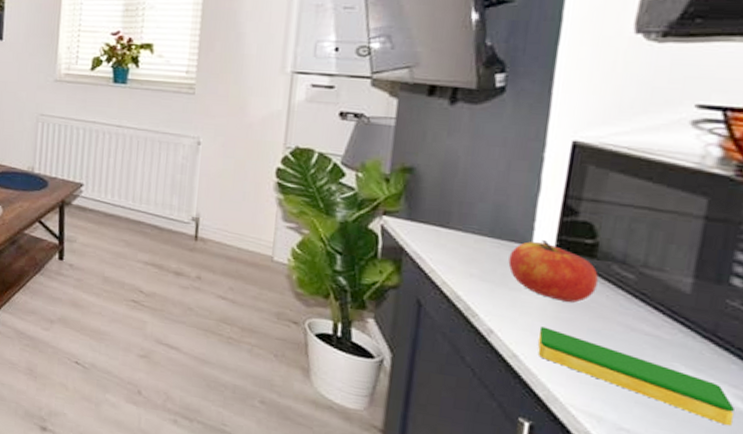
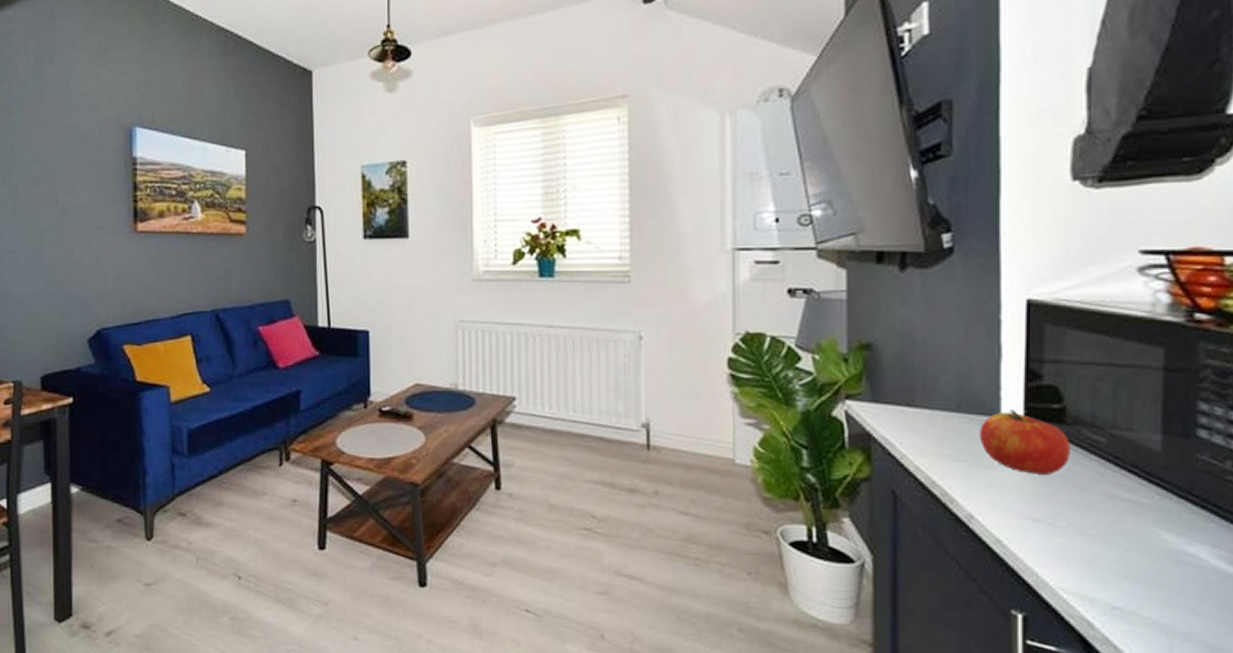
dish sponge: present [537,327,734,427] -> none [1019,505,1219,591]

